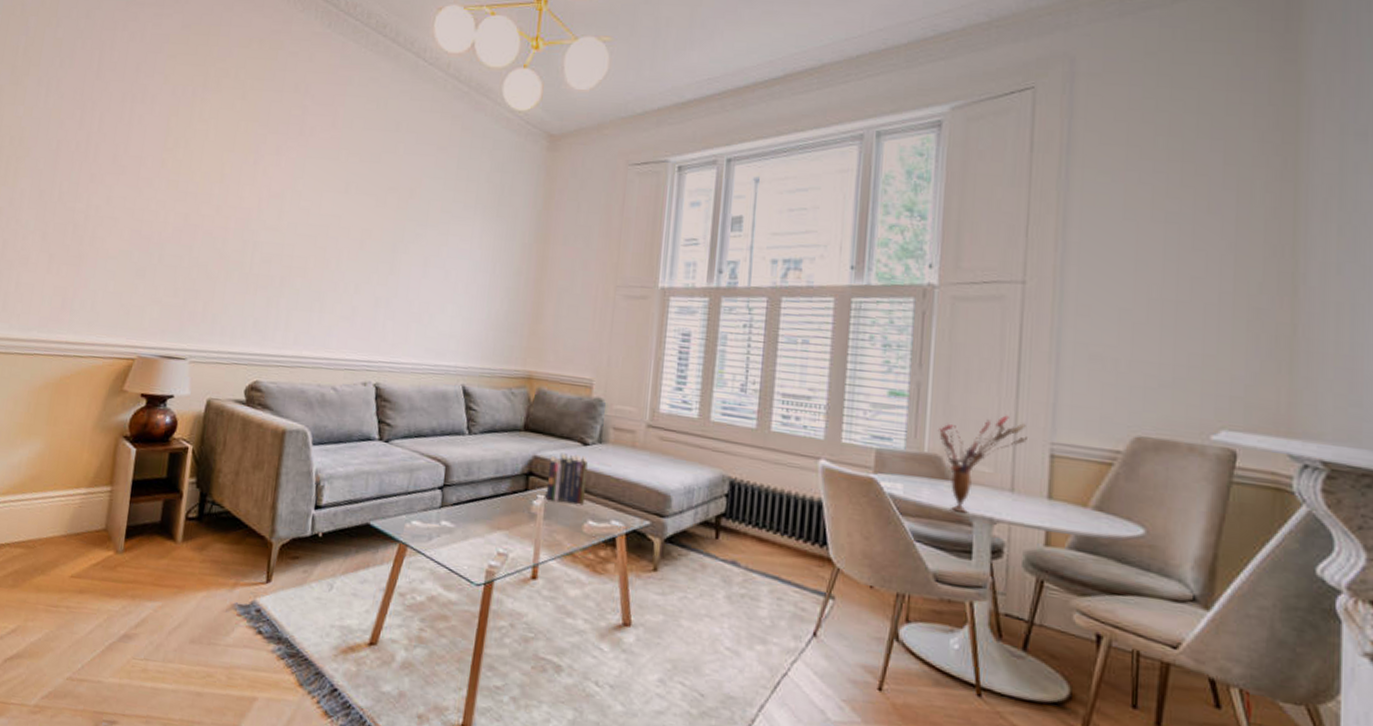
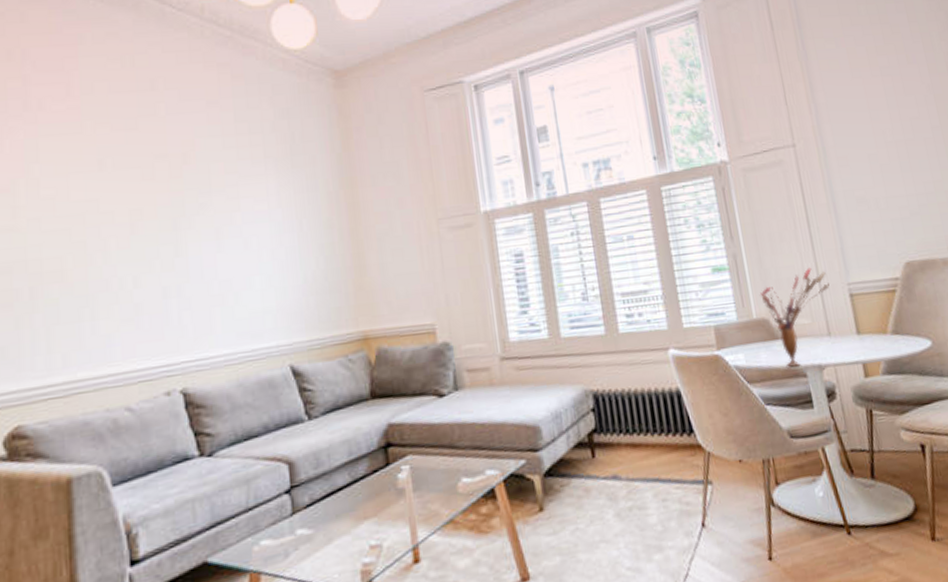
books: present [546,453,588,506] -> none [405,408,453,470]

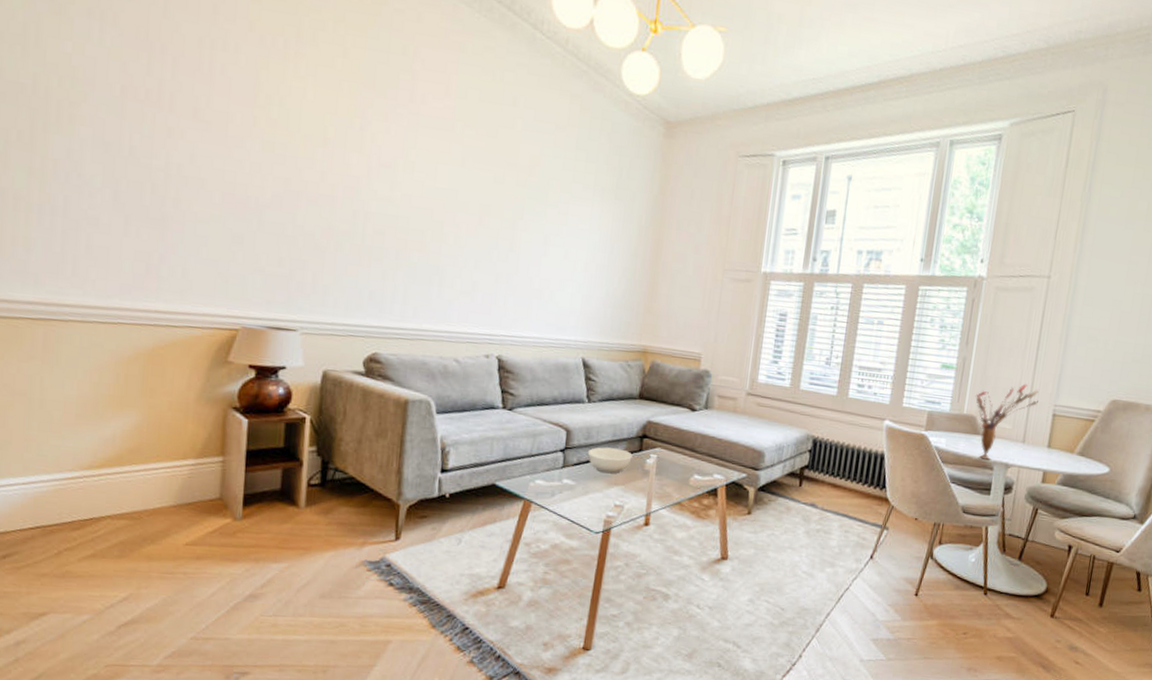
bowl: none [320,469,379,508] -> present [587,447,632,474]

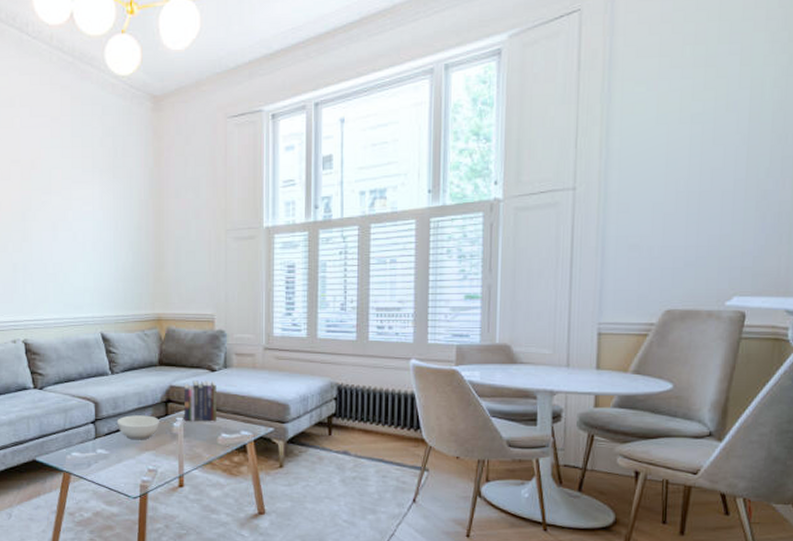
books: none [658,418,695,463] -> present [183,380,216,422]
bouquet: present [975,383,1039,460] -> none [506,304,579,389]

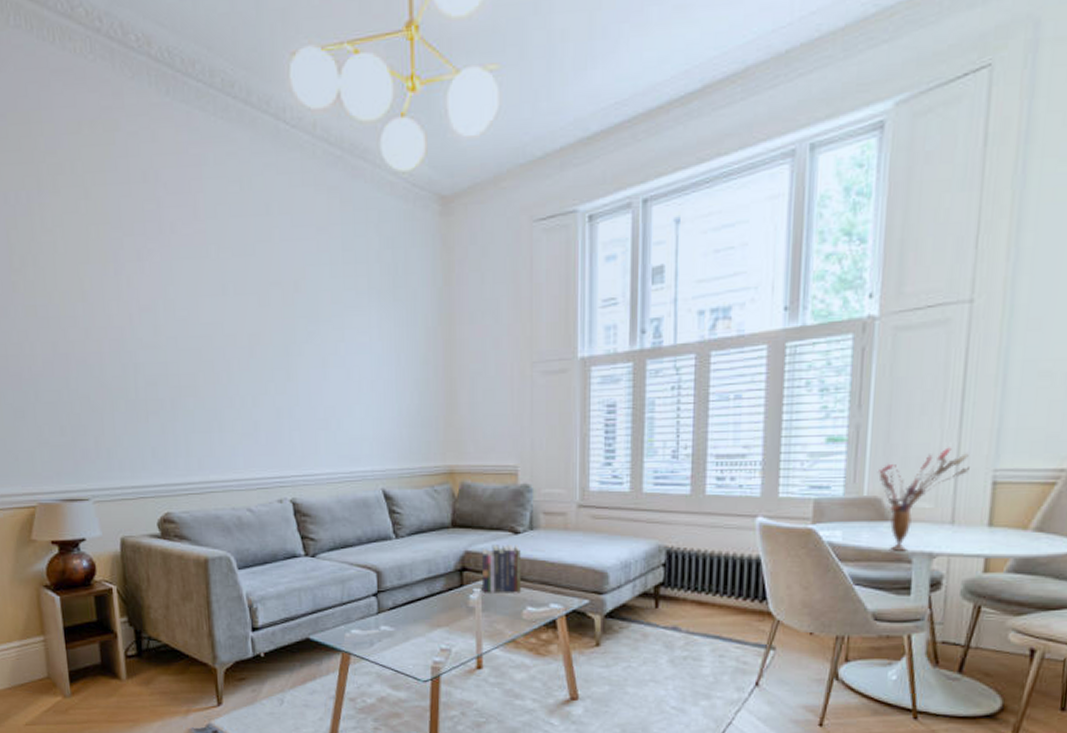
bowl: present [116,415,159,440] -> none [402,586,453,615]
bouquet: none [506,304,579,389] -> present [877,447,969,551]

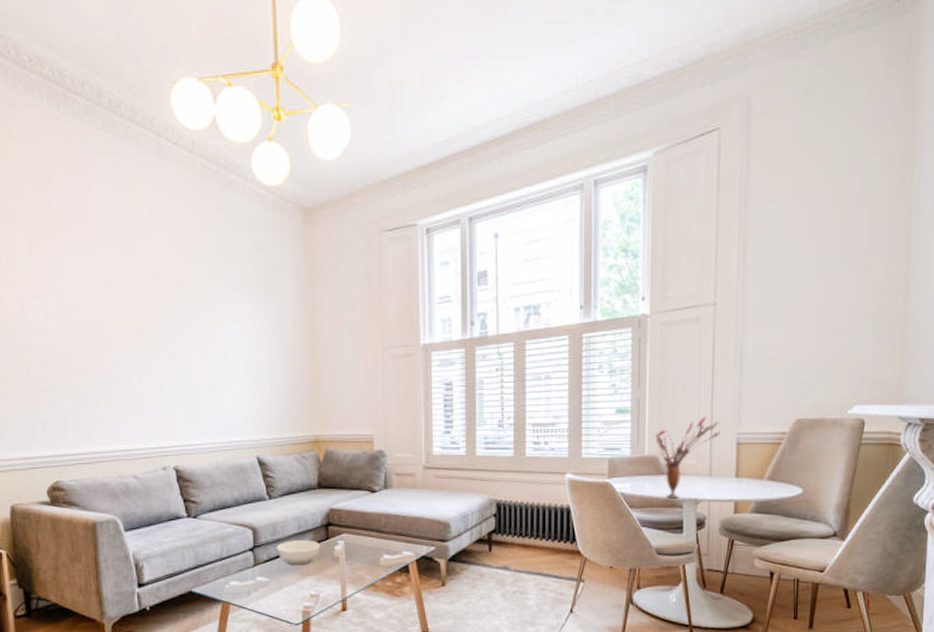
bowl: none [402,586,453,615] -> present [276,540,320,566]
books: present [481,544,521,593] -> none [343,501,378,545]

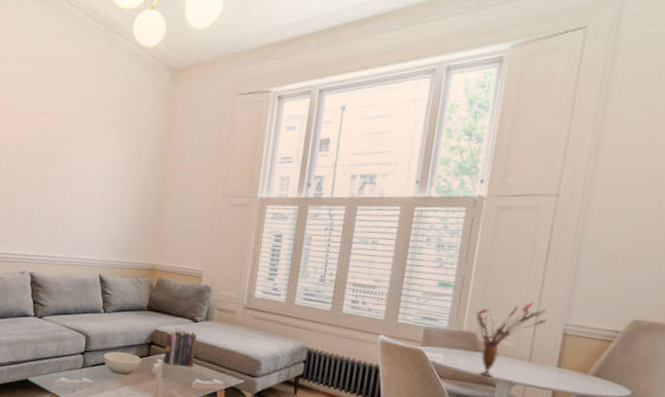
books: none [343,501,378,545] -> present [164,327,197,368]

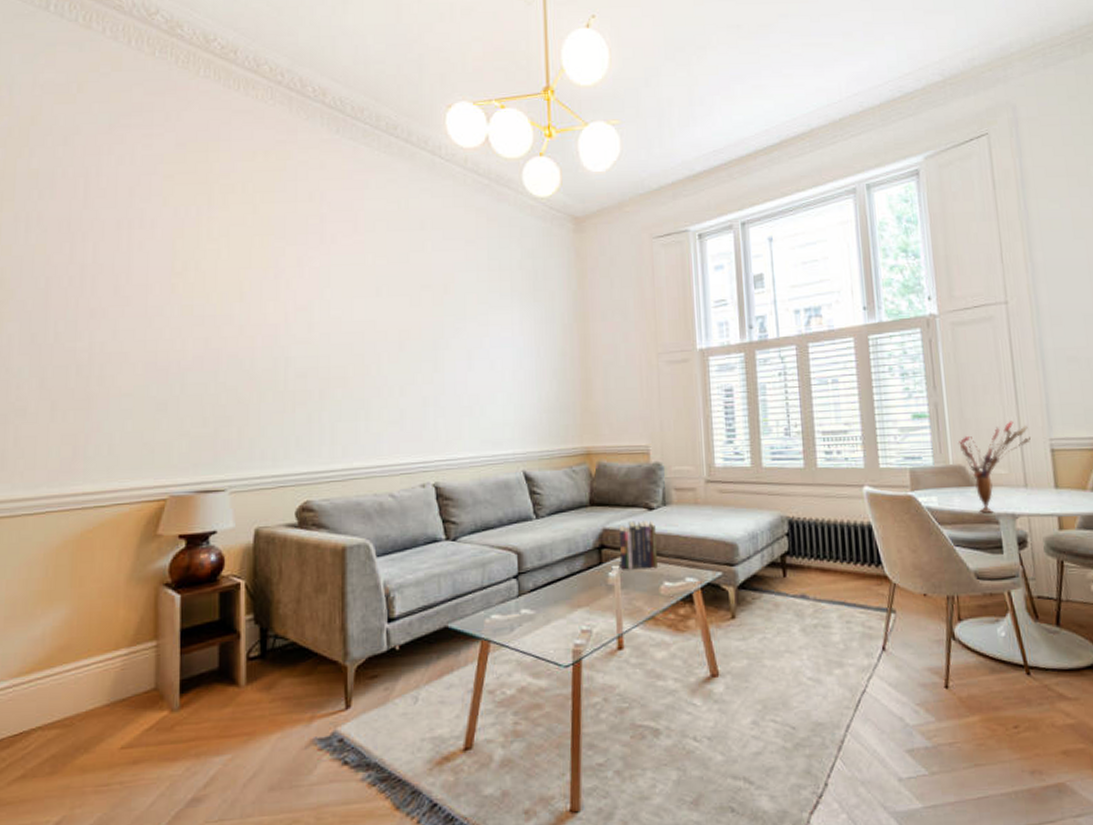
bowl: present [103,351,142,375] -> none [543,565,593,596]

